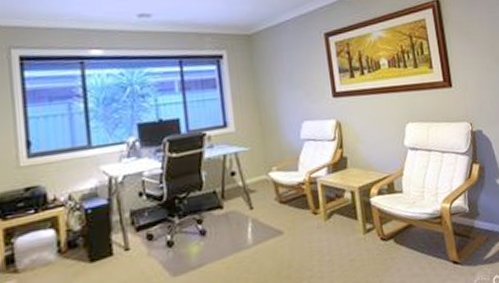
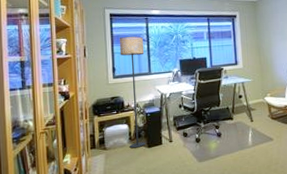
floor lamp: none [36,90,85,266] -> present [119,36,145,148]

